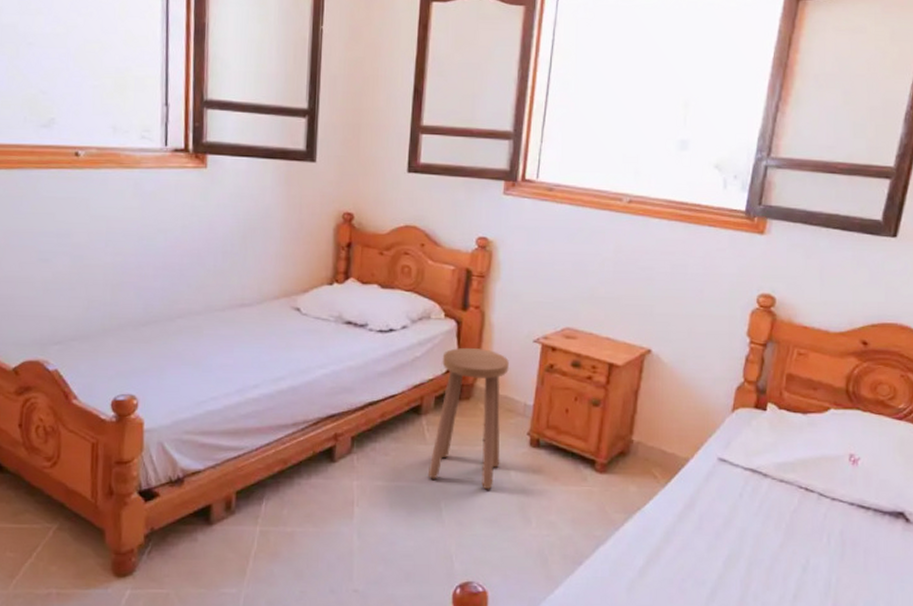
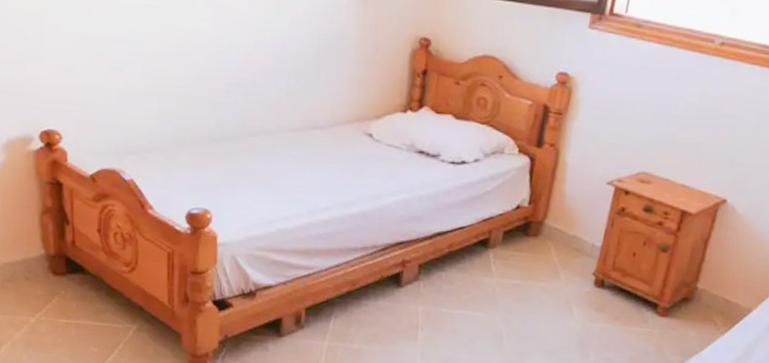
stool: present [427,347,509,490] -> none [491,184,580,325]

